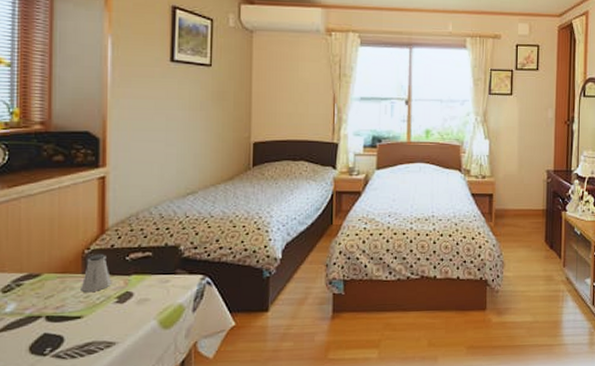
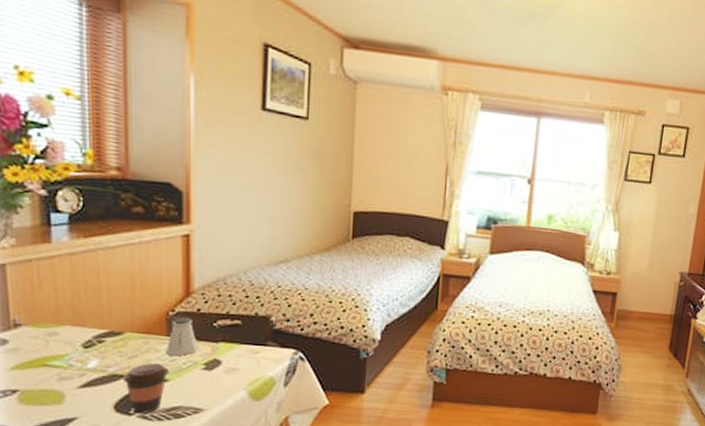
coffee cup: none [38,301,84,354] -> present [122,363,169,414]

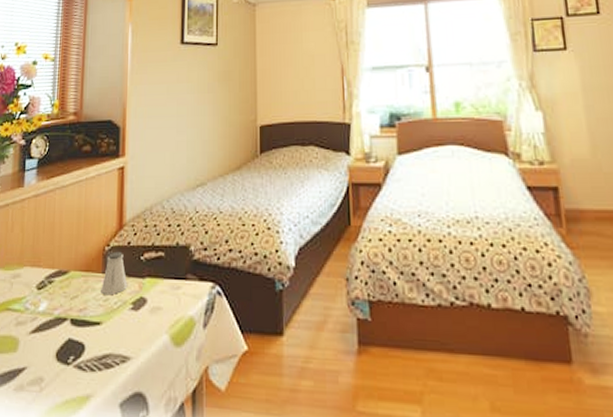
coffee cup: present [122,363,169,414] -> none [64,304,103,364]

